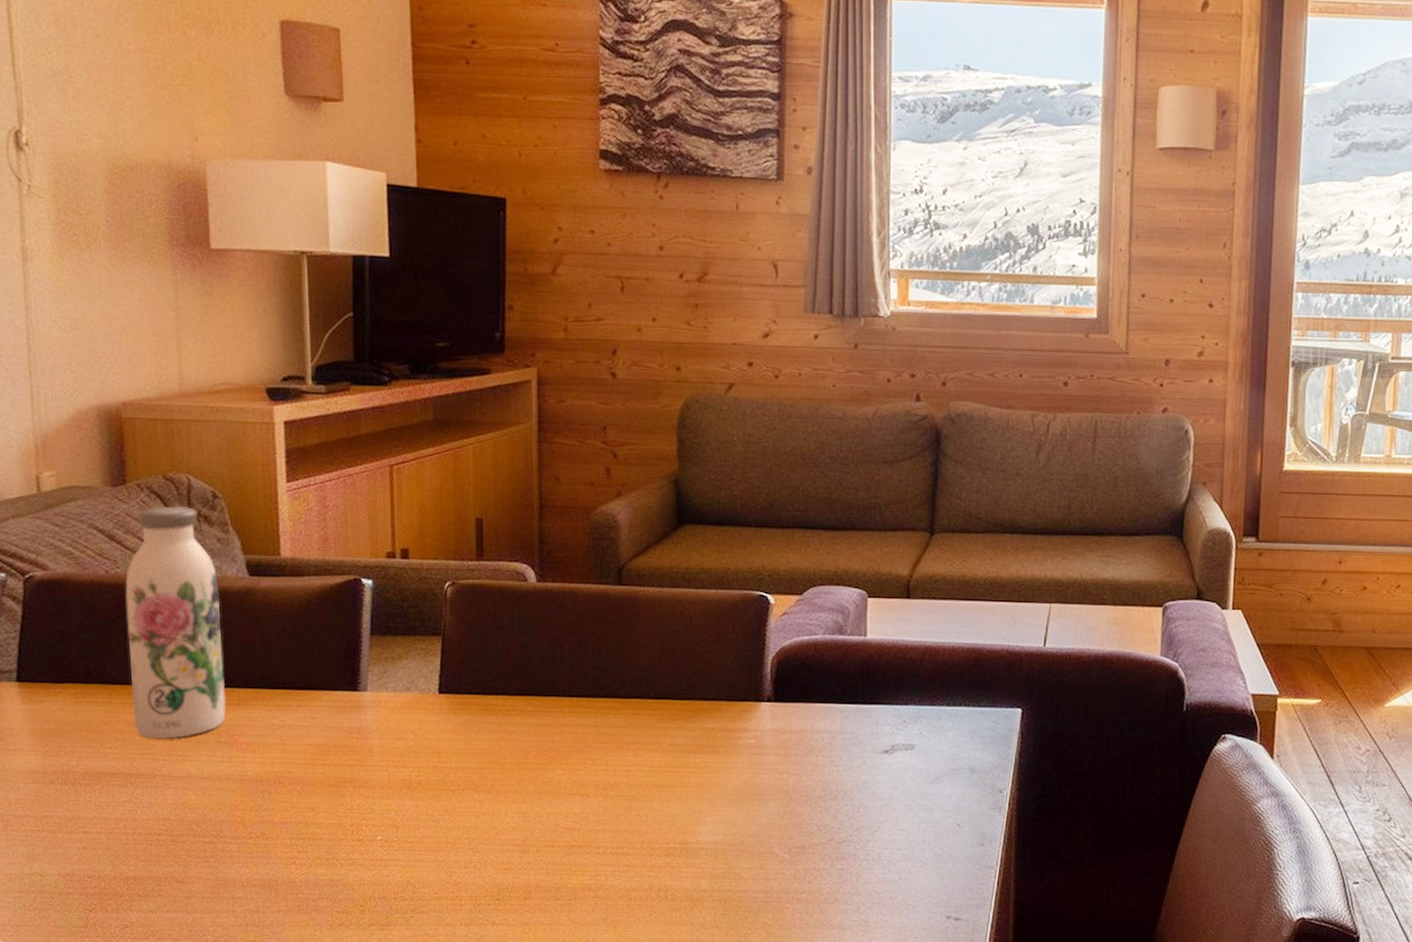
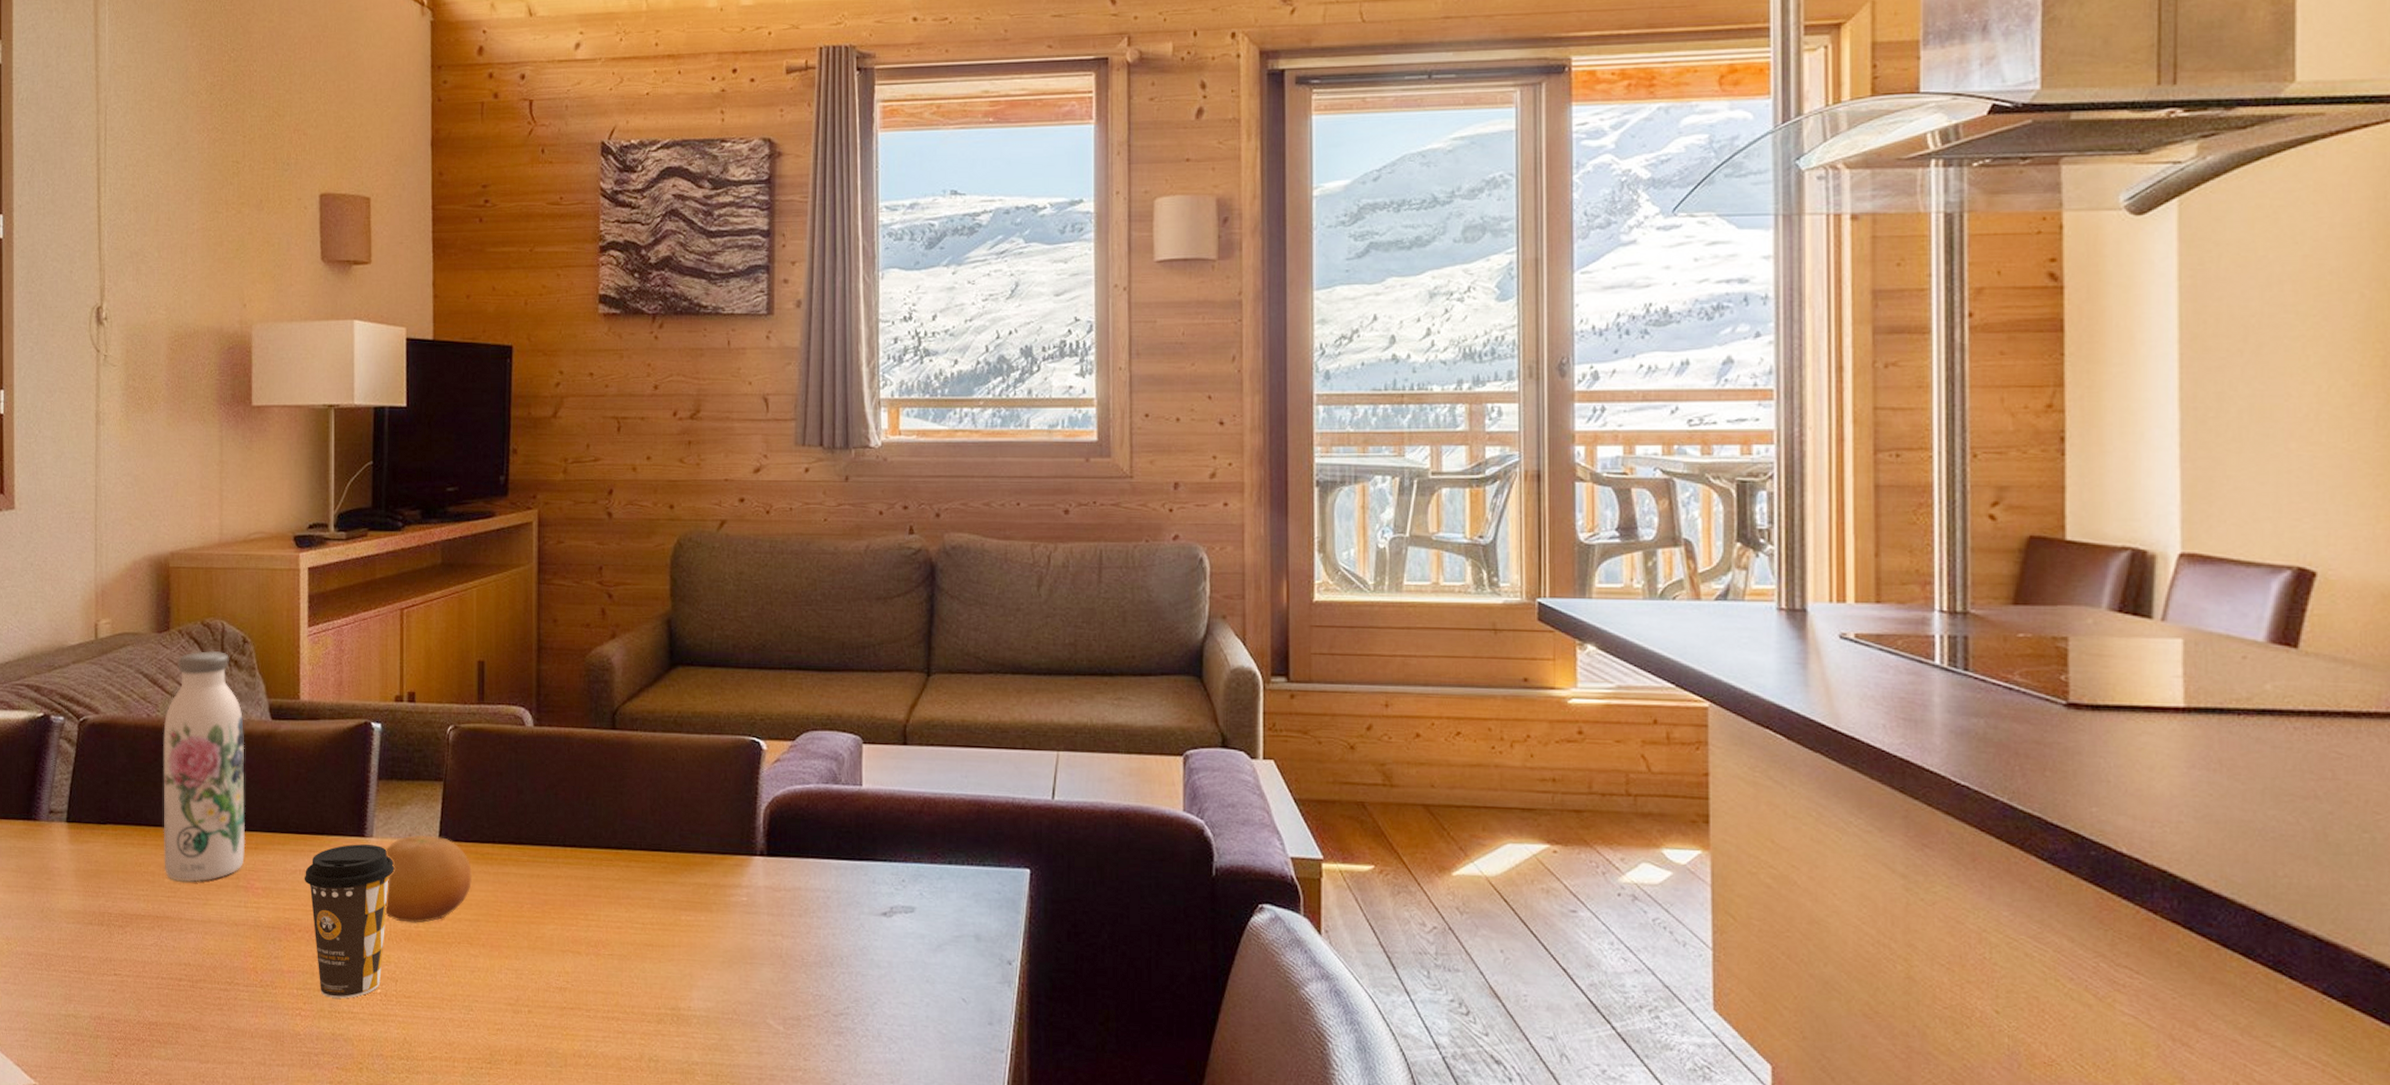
coffee cup: none [293,698,392,846] -> present [304,844,395,999]
fruit: none [382,688,475,773] -> present [385,835,472,923]

